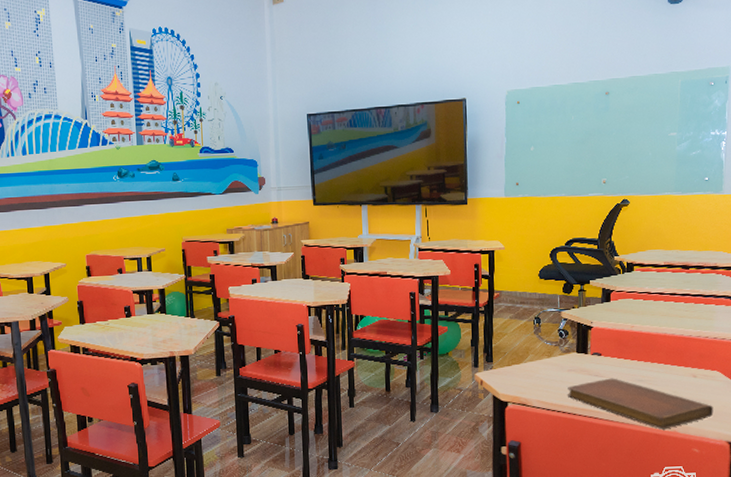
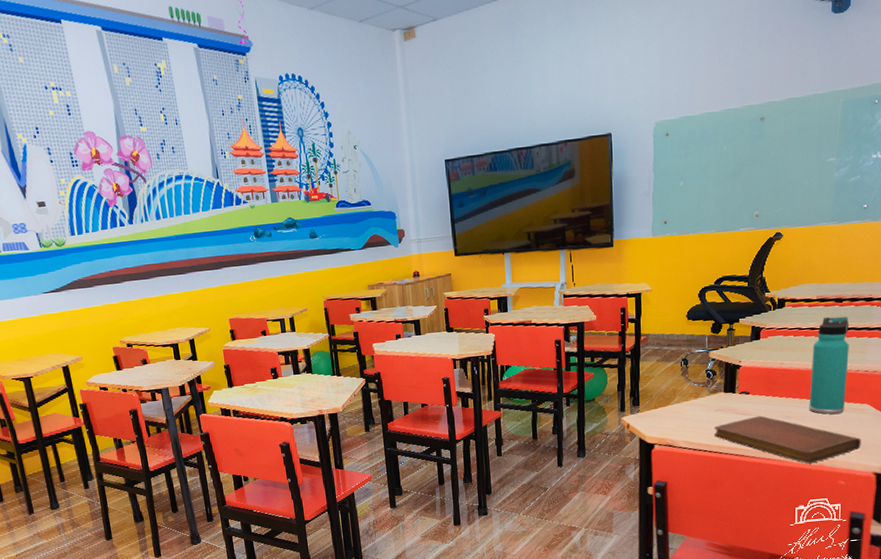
thermos bottle: none [660,282,698,380] -> present [809,316,850,414]

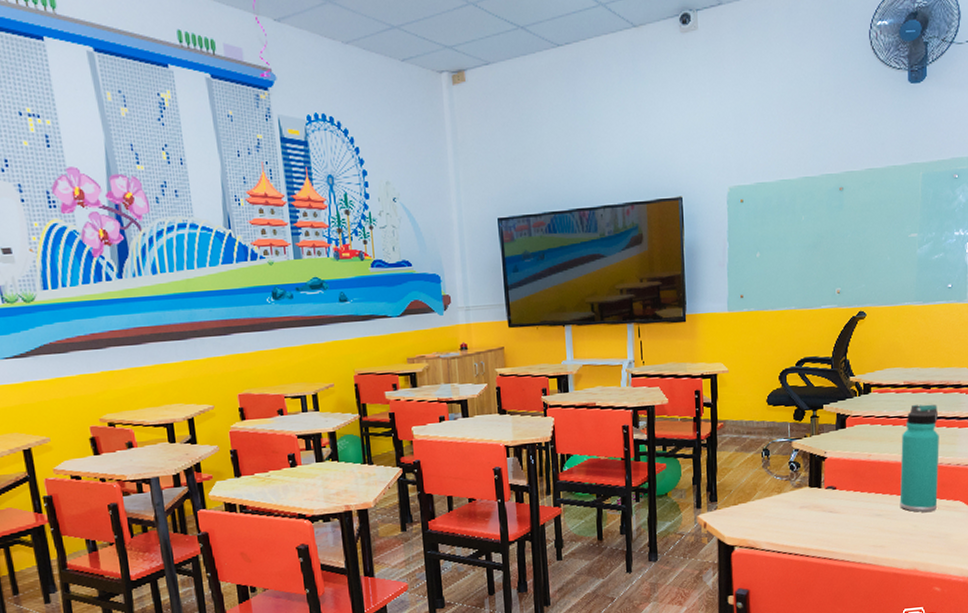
notebook: present [714,415,861,464] -> none [800,513,956,568]

